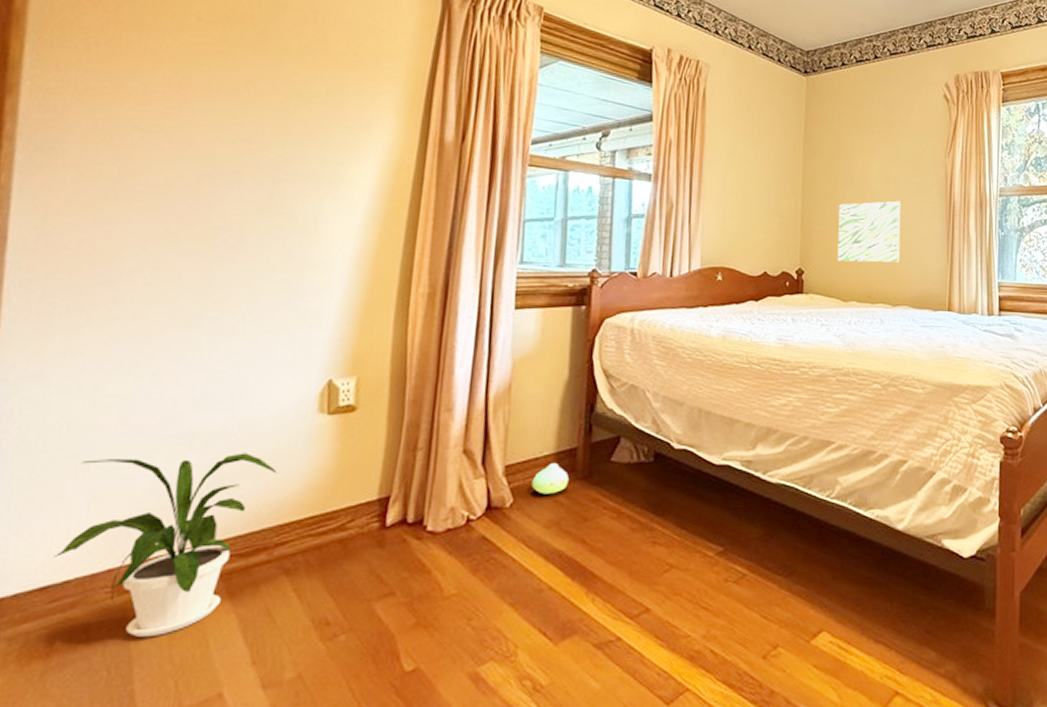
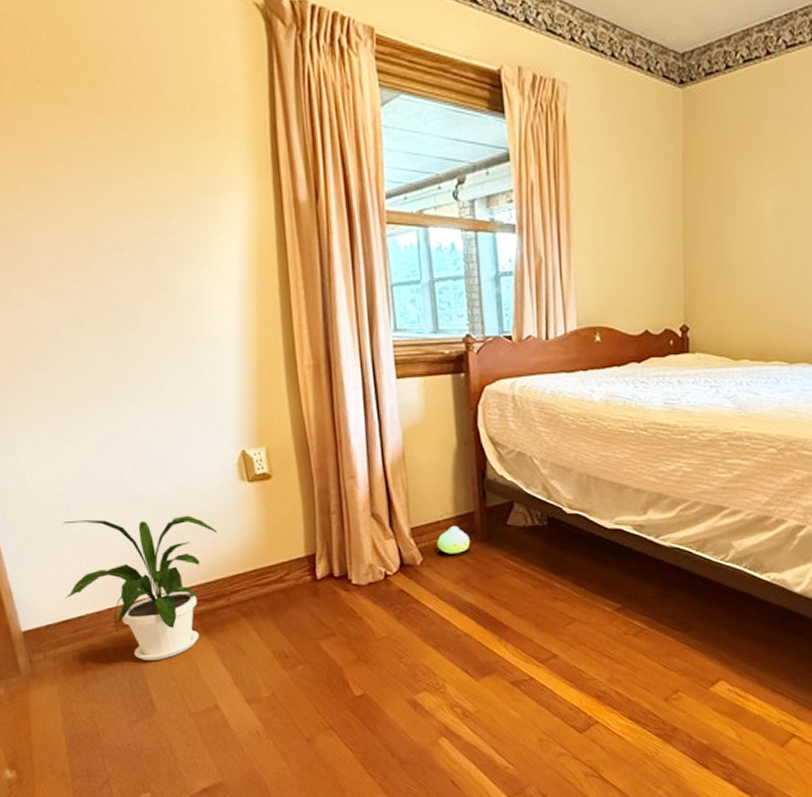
wall art: present [837,200,901,263] -> none [726,239,800,315]

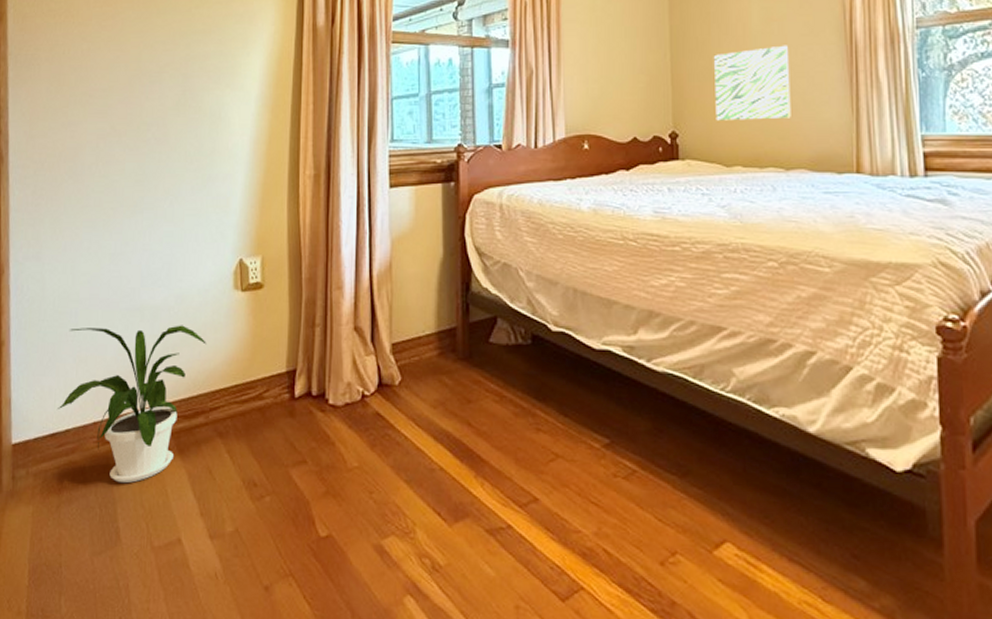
plush toy: present [436,525,470,554] -> none [417,342,450,374]
wall art: none [726,239,800,315] -> present [714,45,791,121]

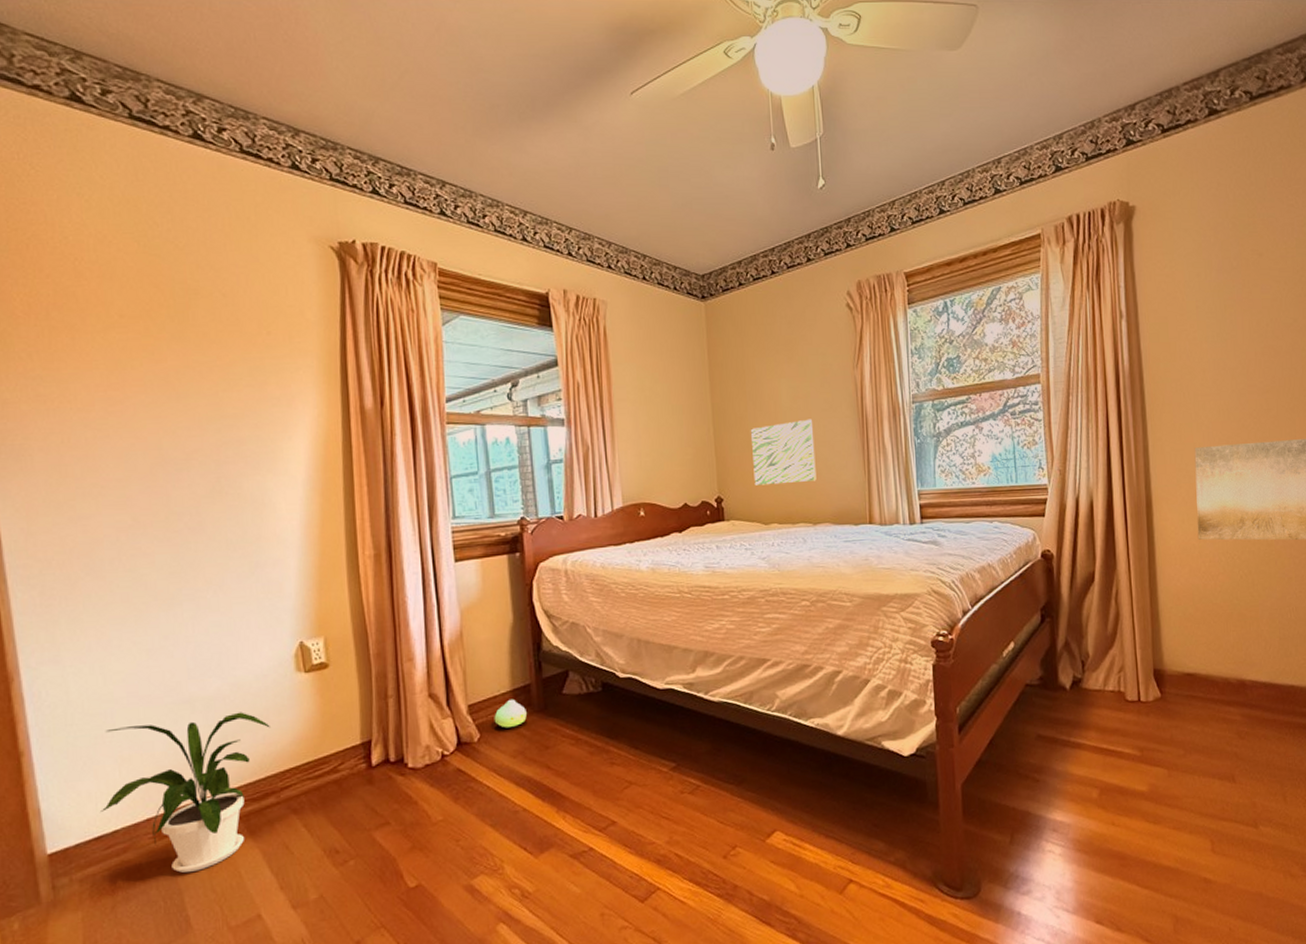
plush toy: none [417,342,450,374] -> present [494,699,527,728]

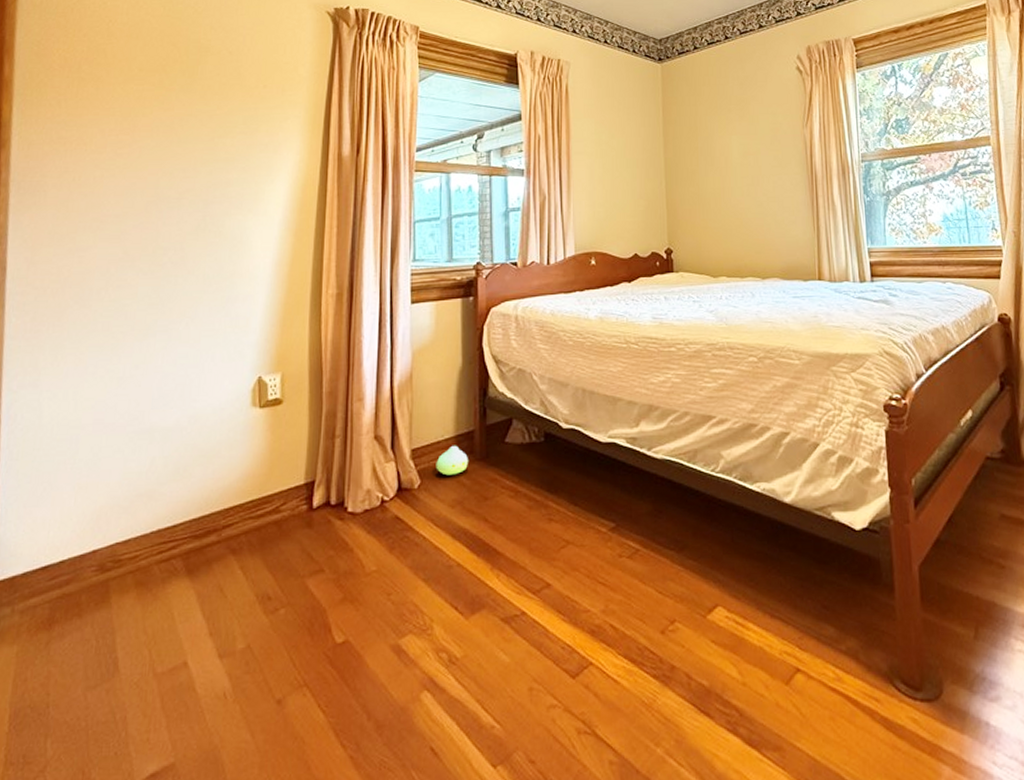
house plant: present [101,712,270,873] -> none [51,445,221,611]
wall art: present [751,419,817,486] -> none [702,175,766,238]

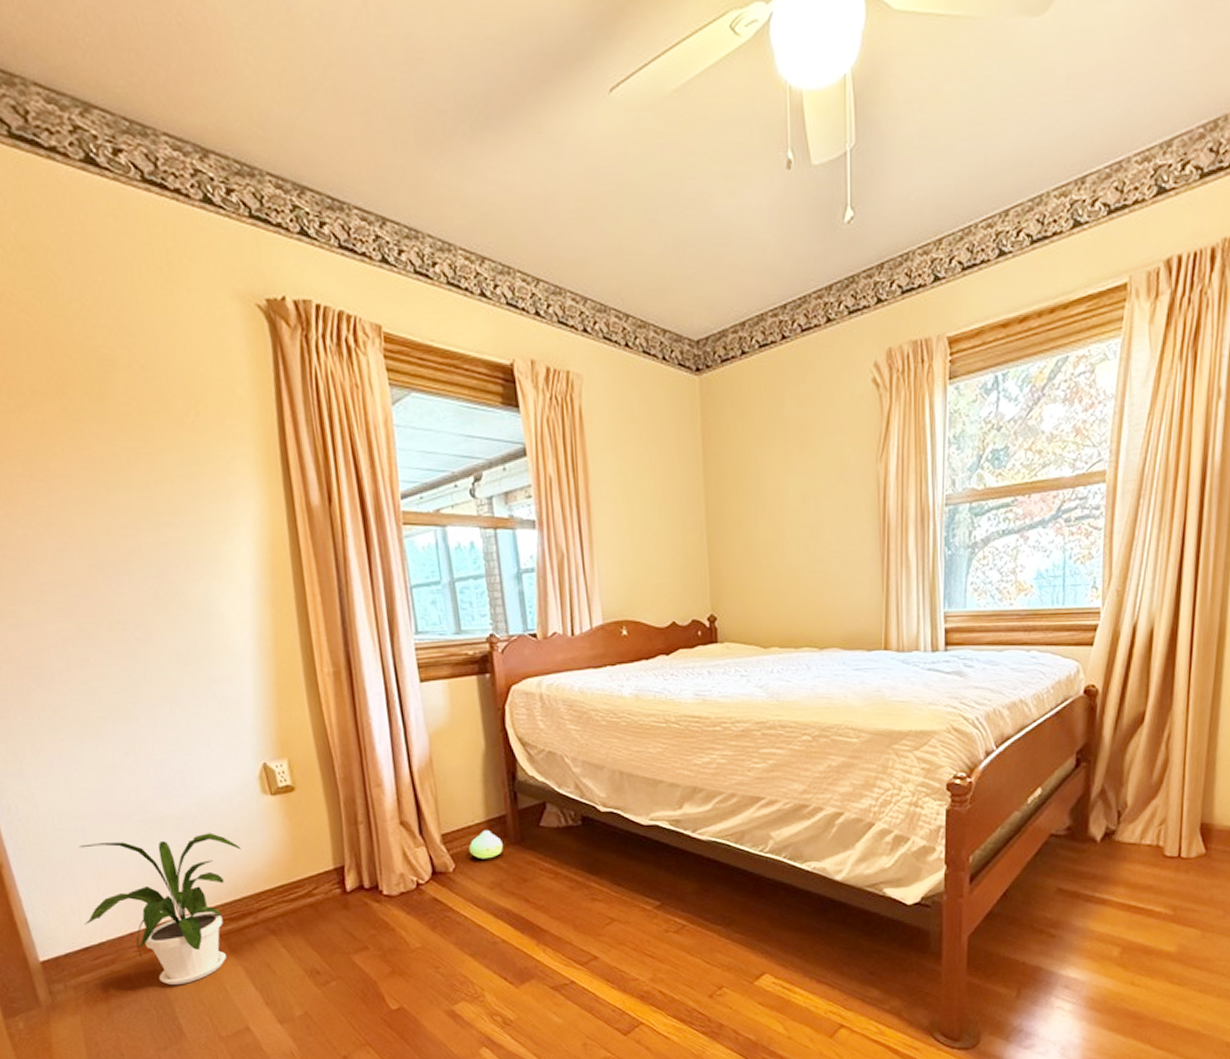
house plant: none [51,445,221,611] -> present [78,833,241,986]

